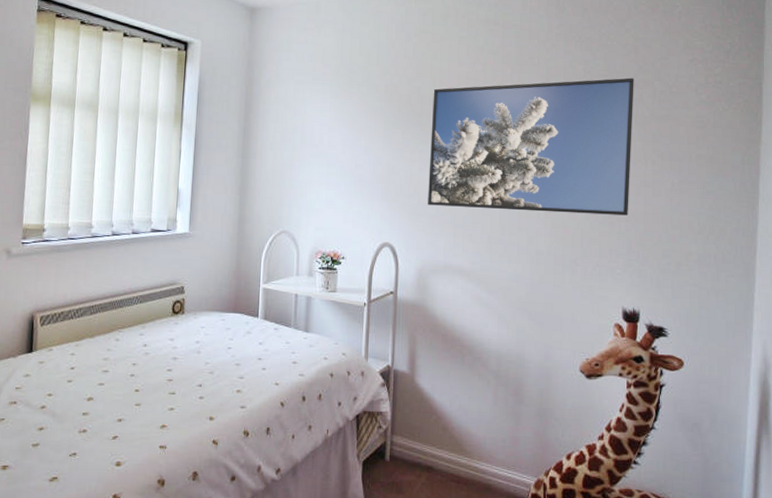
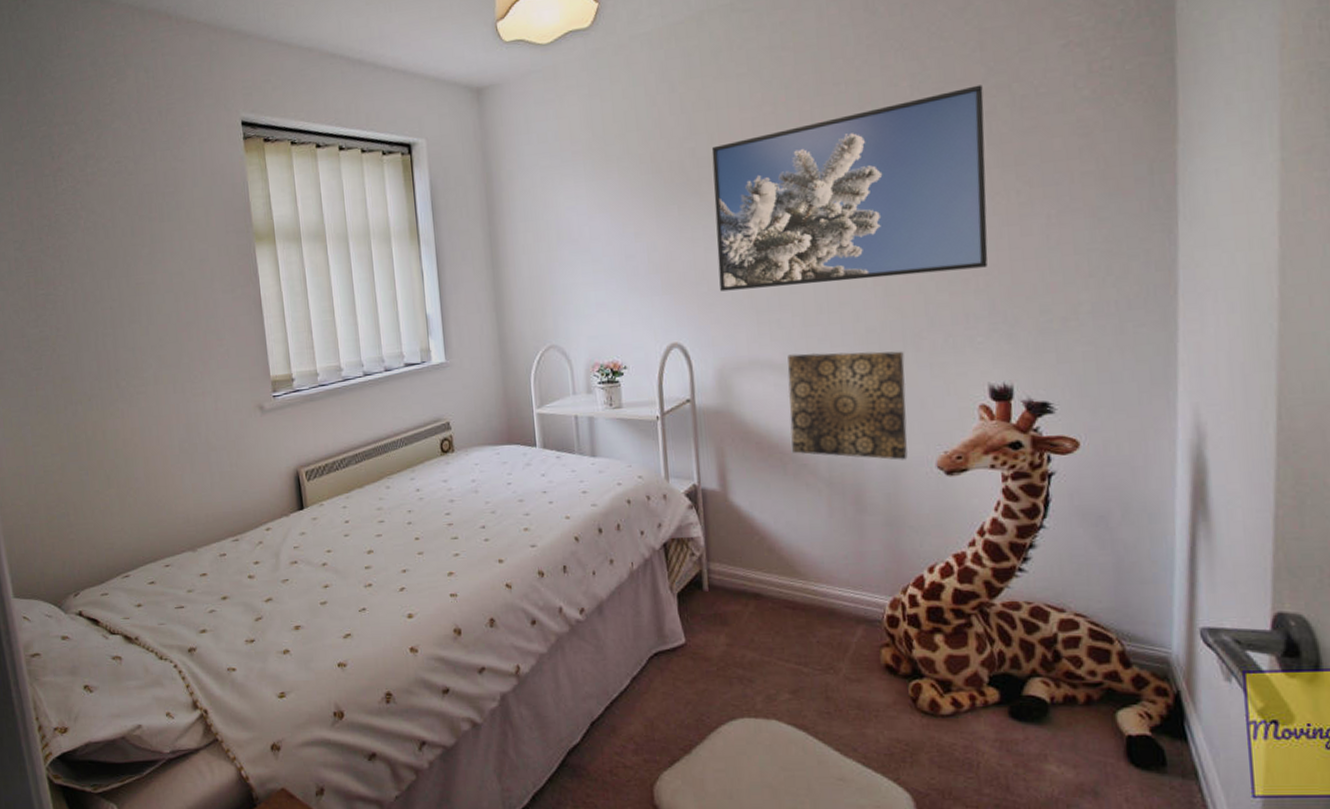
wall art: none [470,264,563,362] -> present [787,351,908,460]

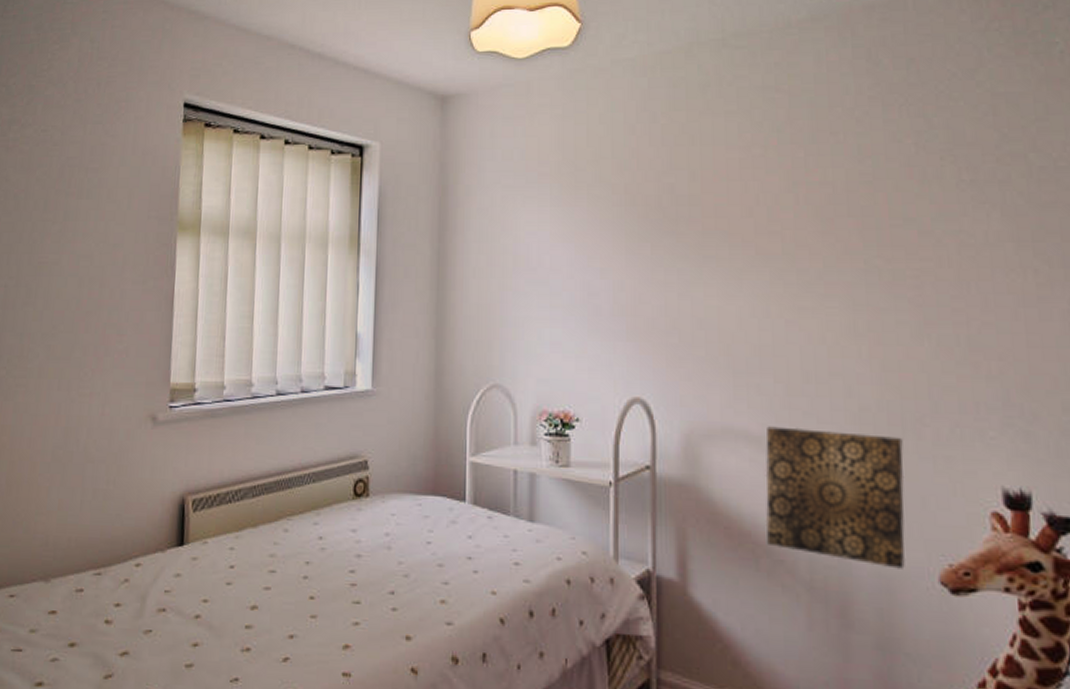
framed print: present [711,84,988,292] -> none [692,151,1002,351]

